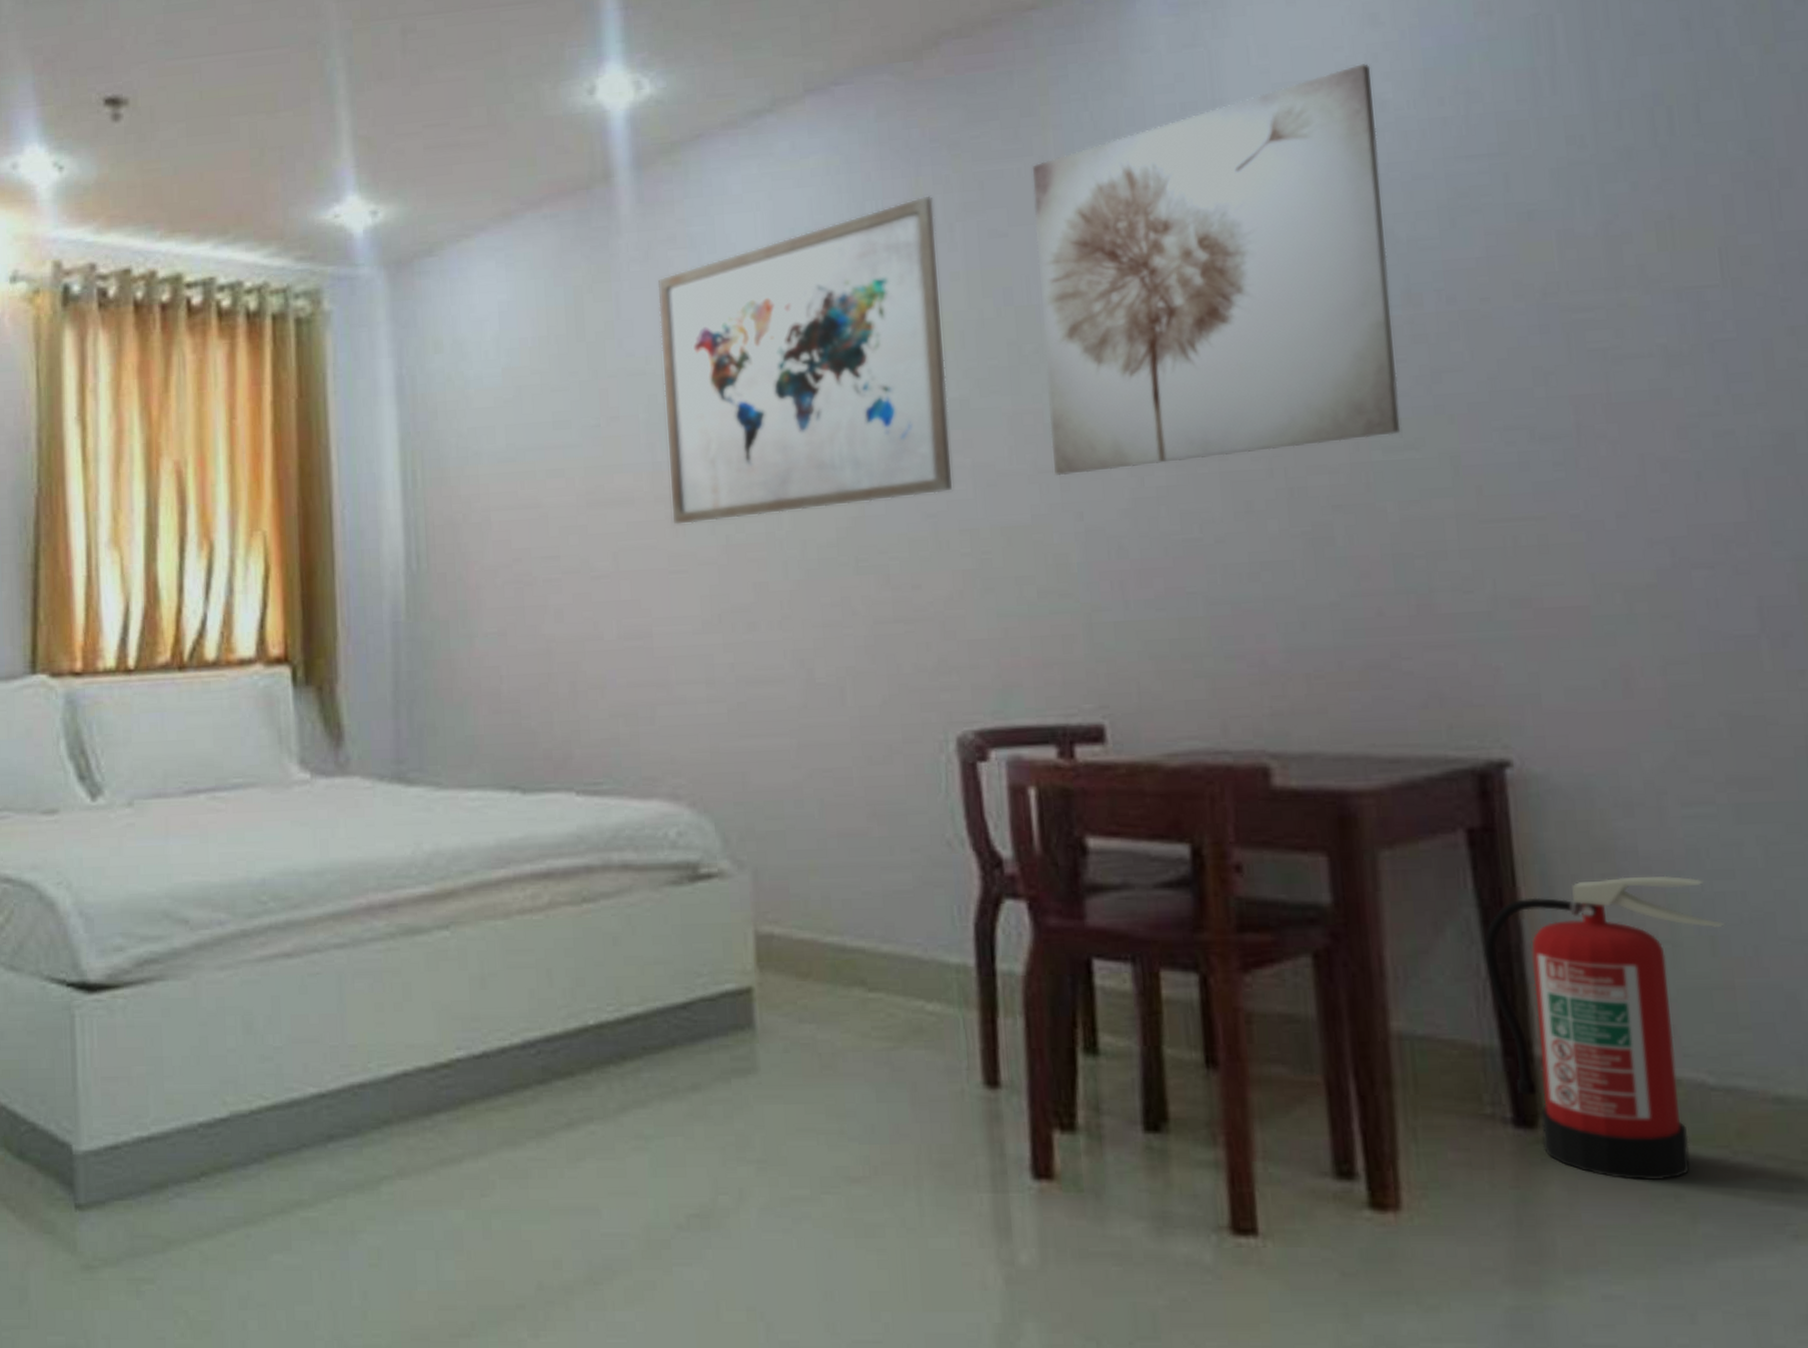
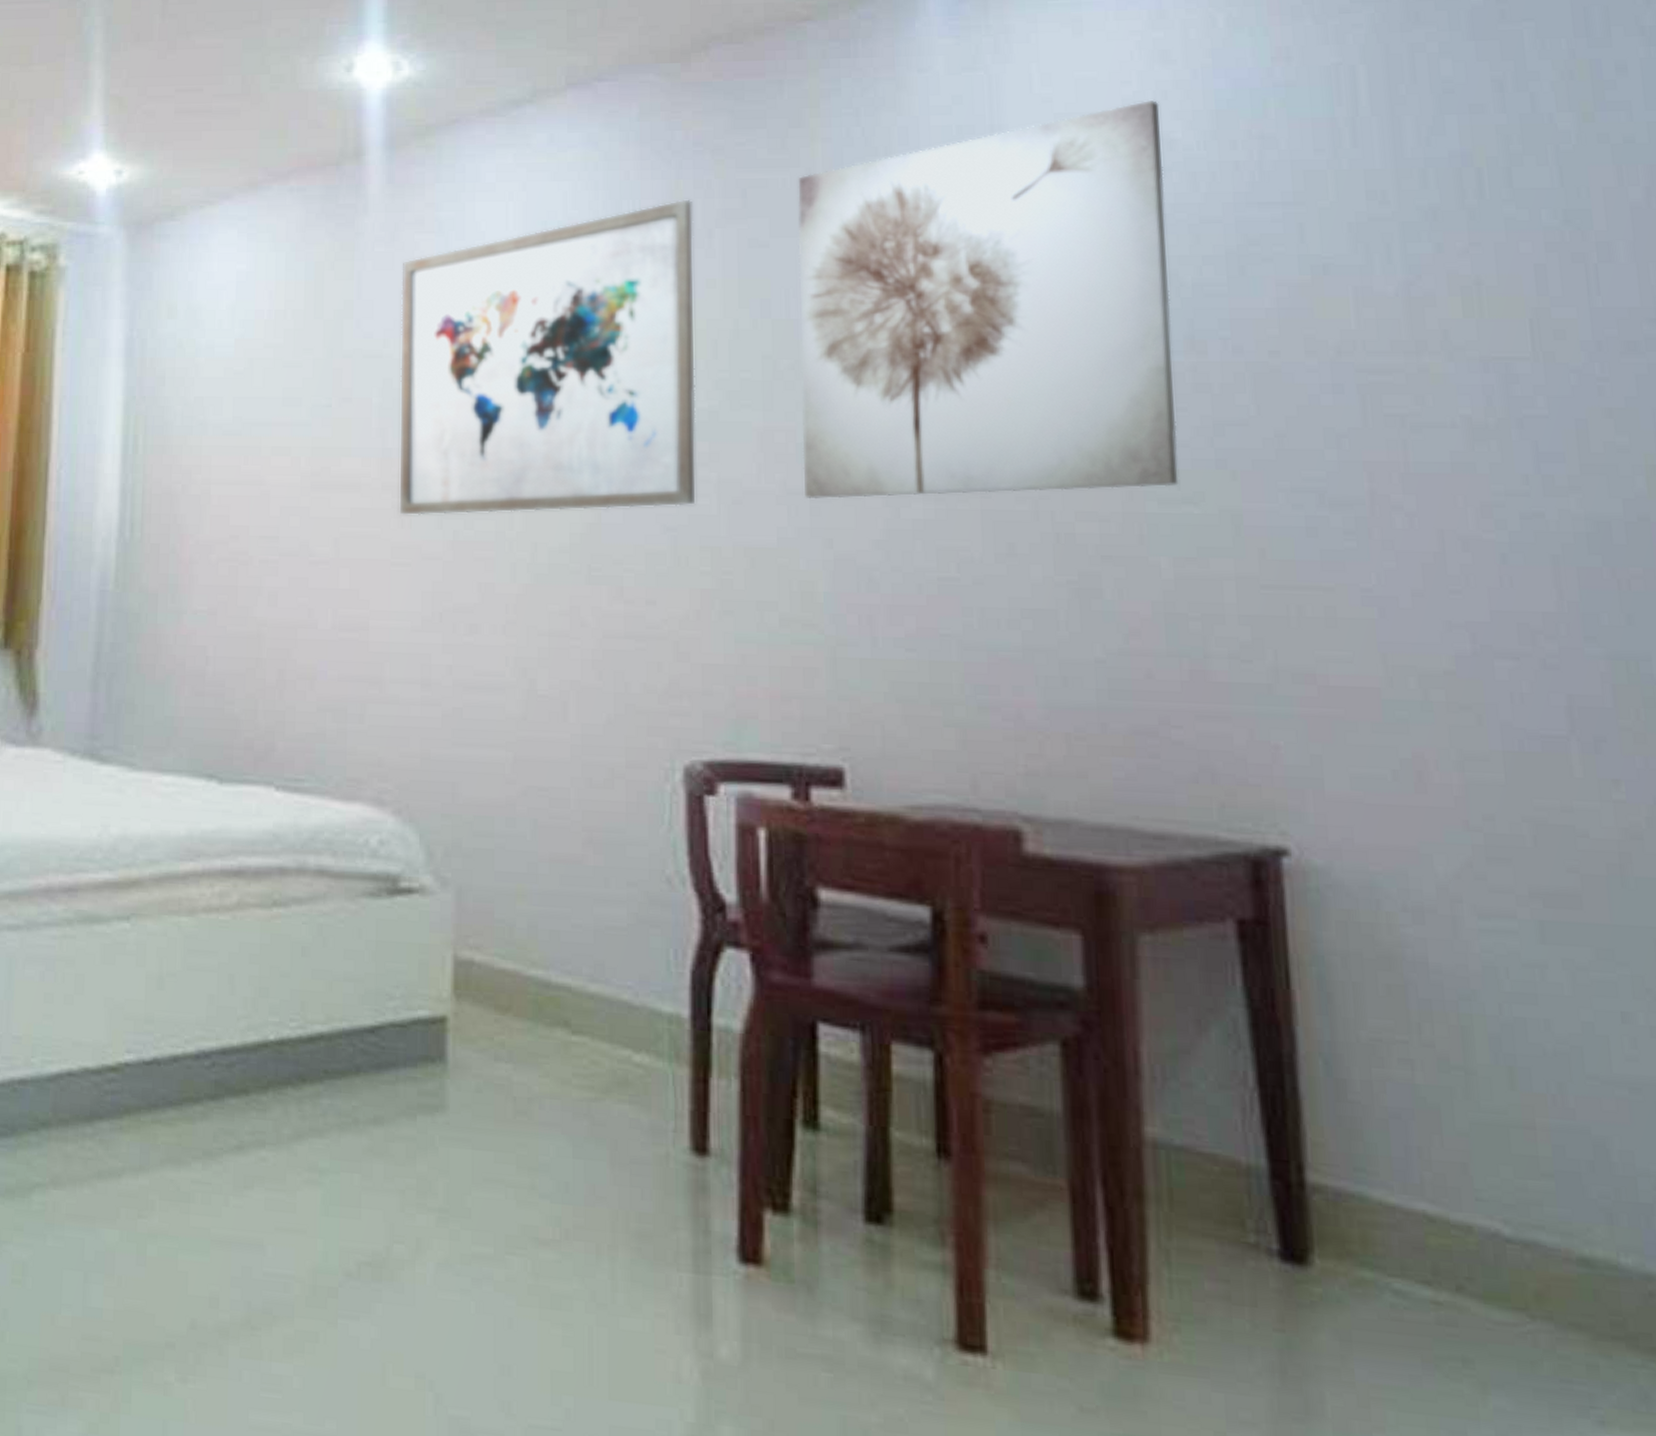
fire extinguisher: present [1483,875,1726,1181] -> none [1251,990,1526,1340]

